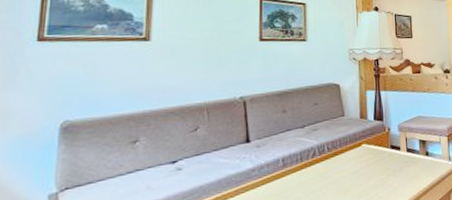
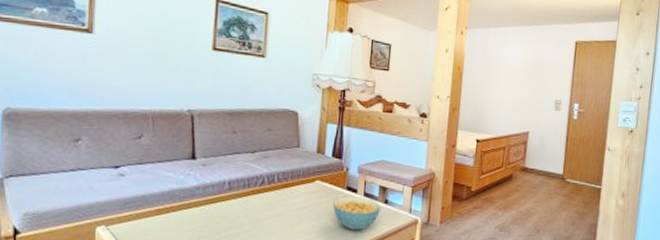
cereal bowl: none [379,153,423,187] -> present [332,196,381,231]

